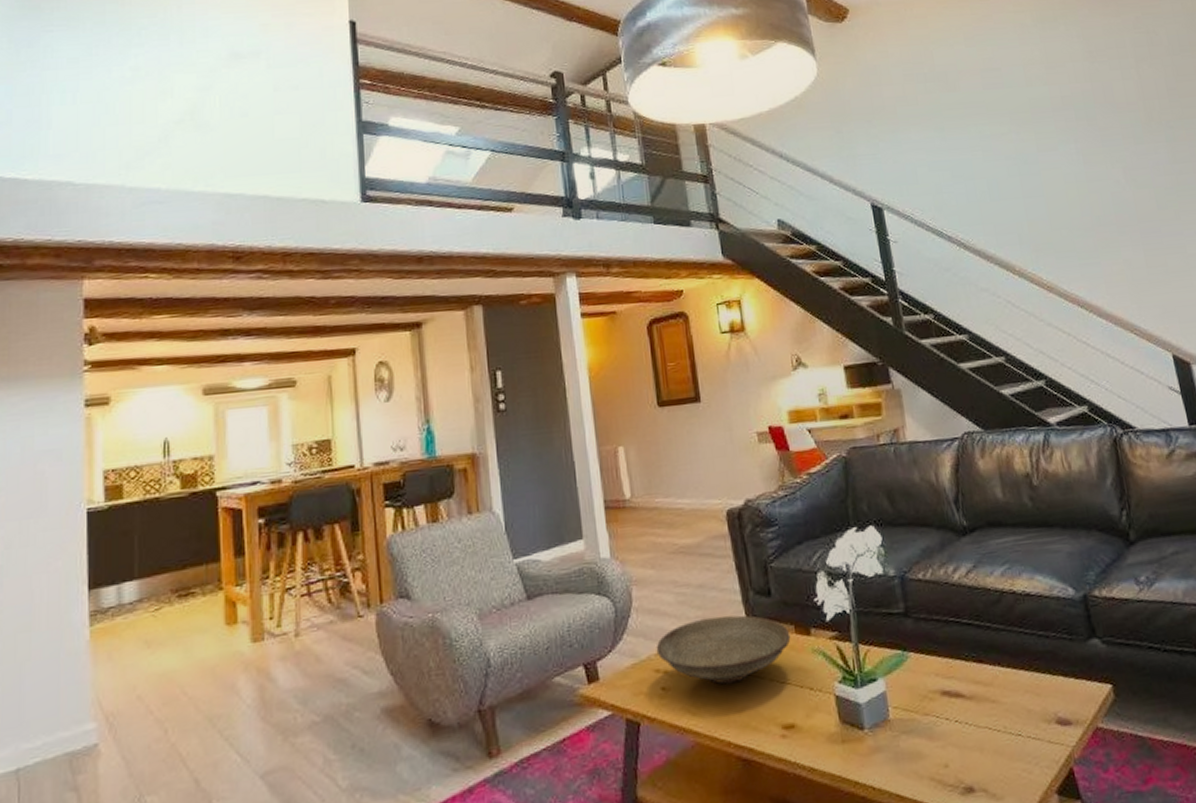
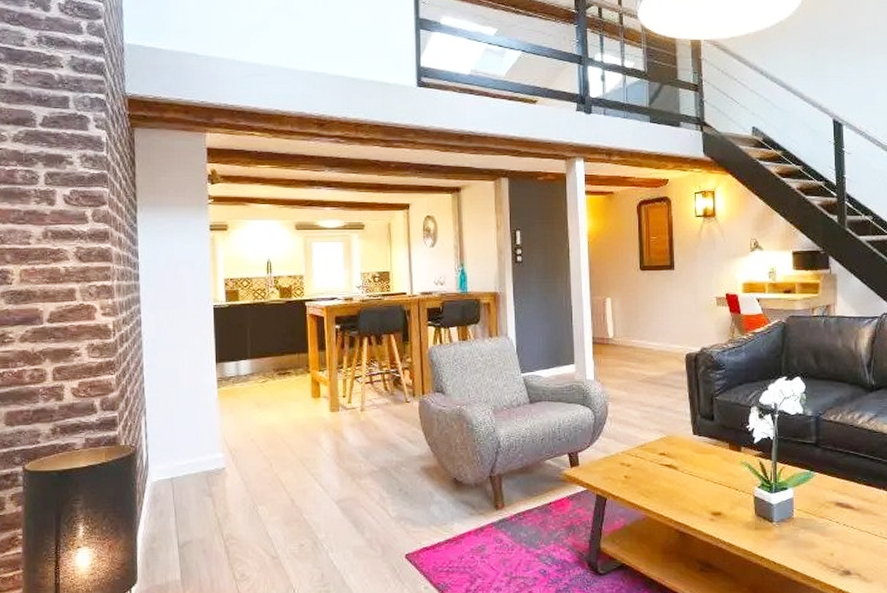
decorative bowl: present [656,615,791,685] -> none [623,430,725,479]

